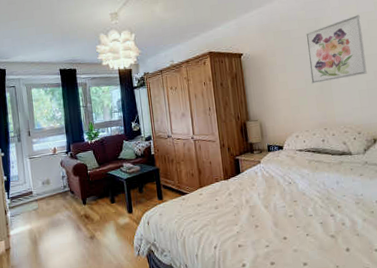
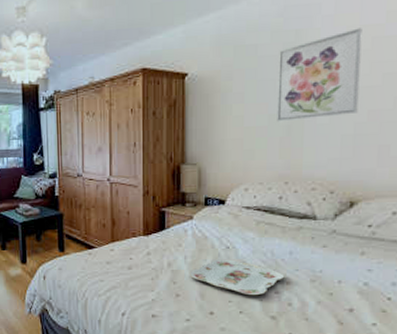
serving tray: none [263,192,335,221] -> present [189,259,284,296]

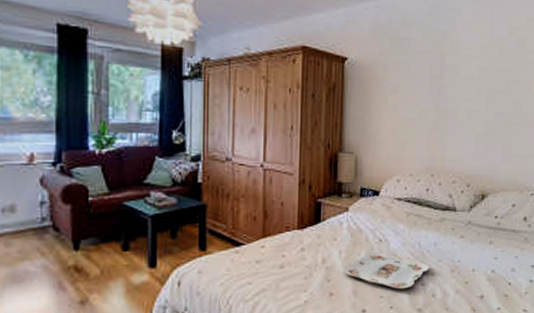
wall art: present [277,28,362,122] -> none [425,37,492,116]

